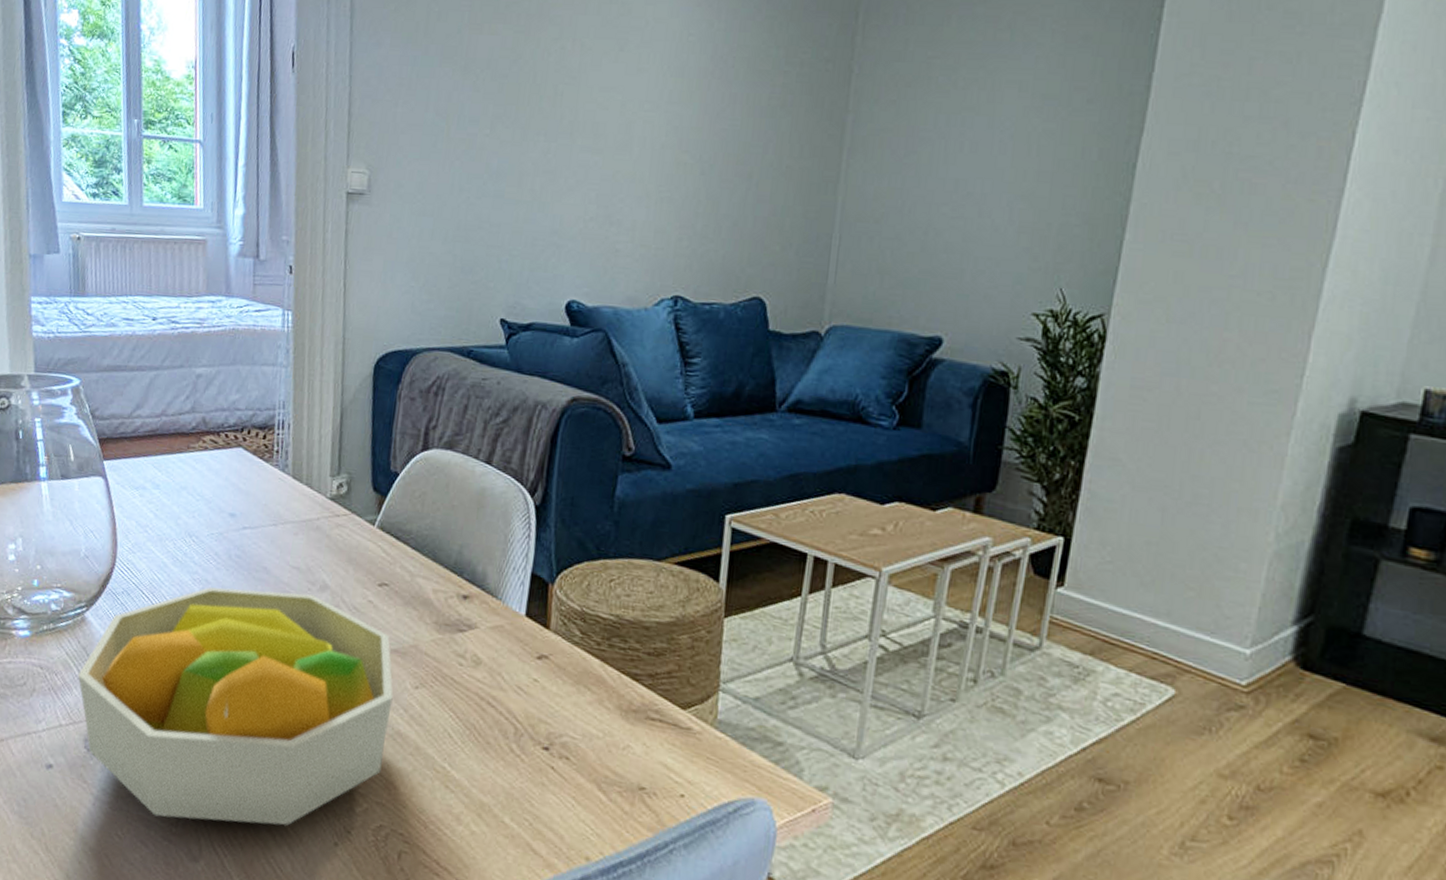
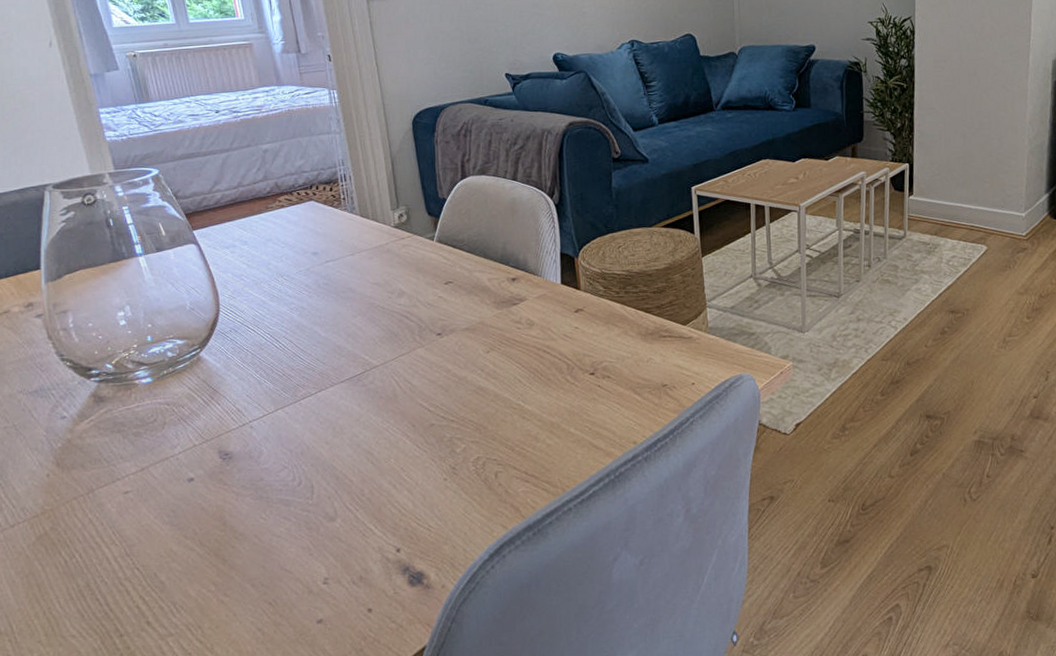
fruit bowl: present [77,587,394,826] -> none [202,301,471,496]

